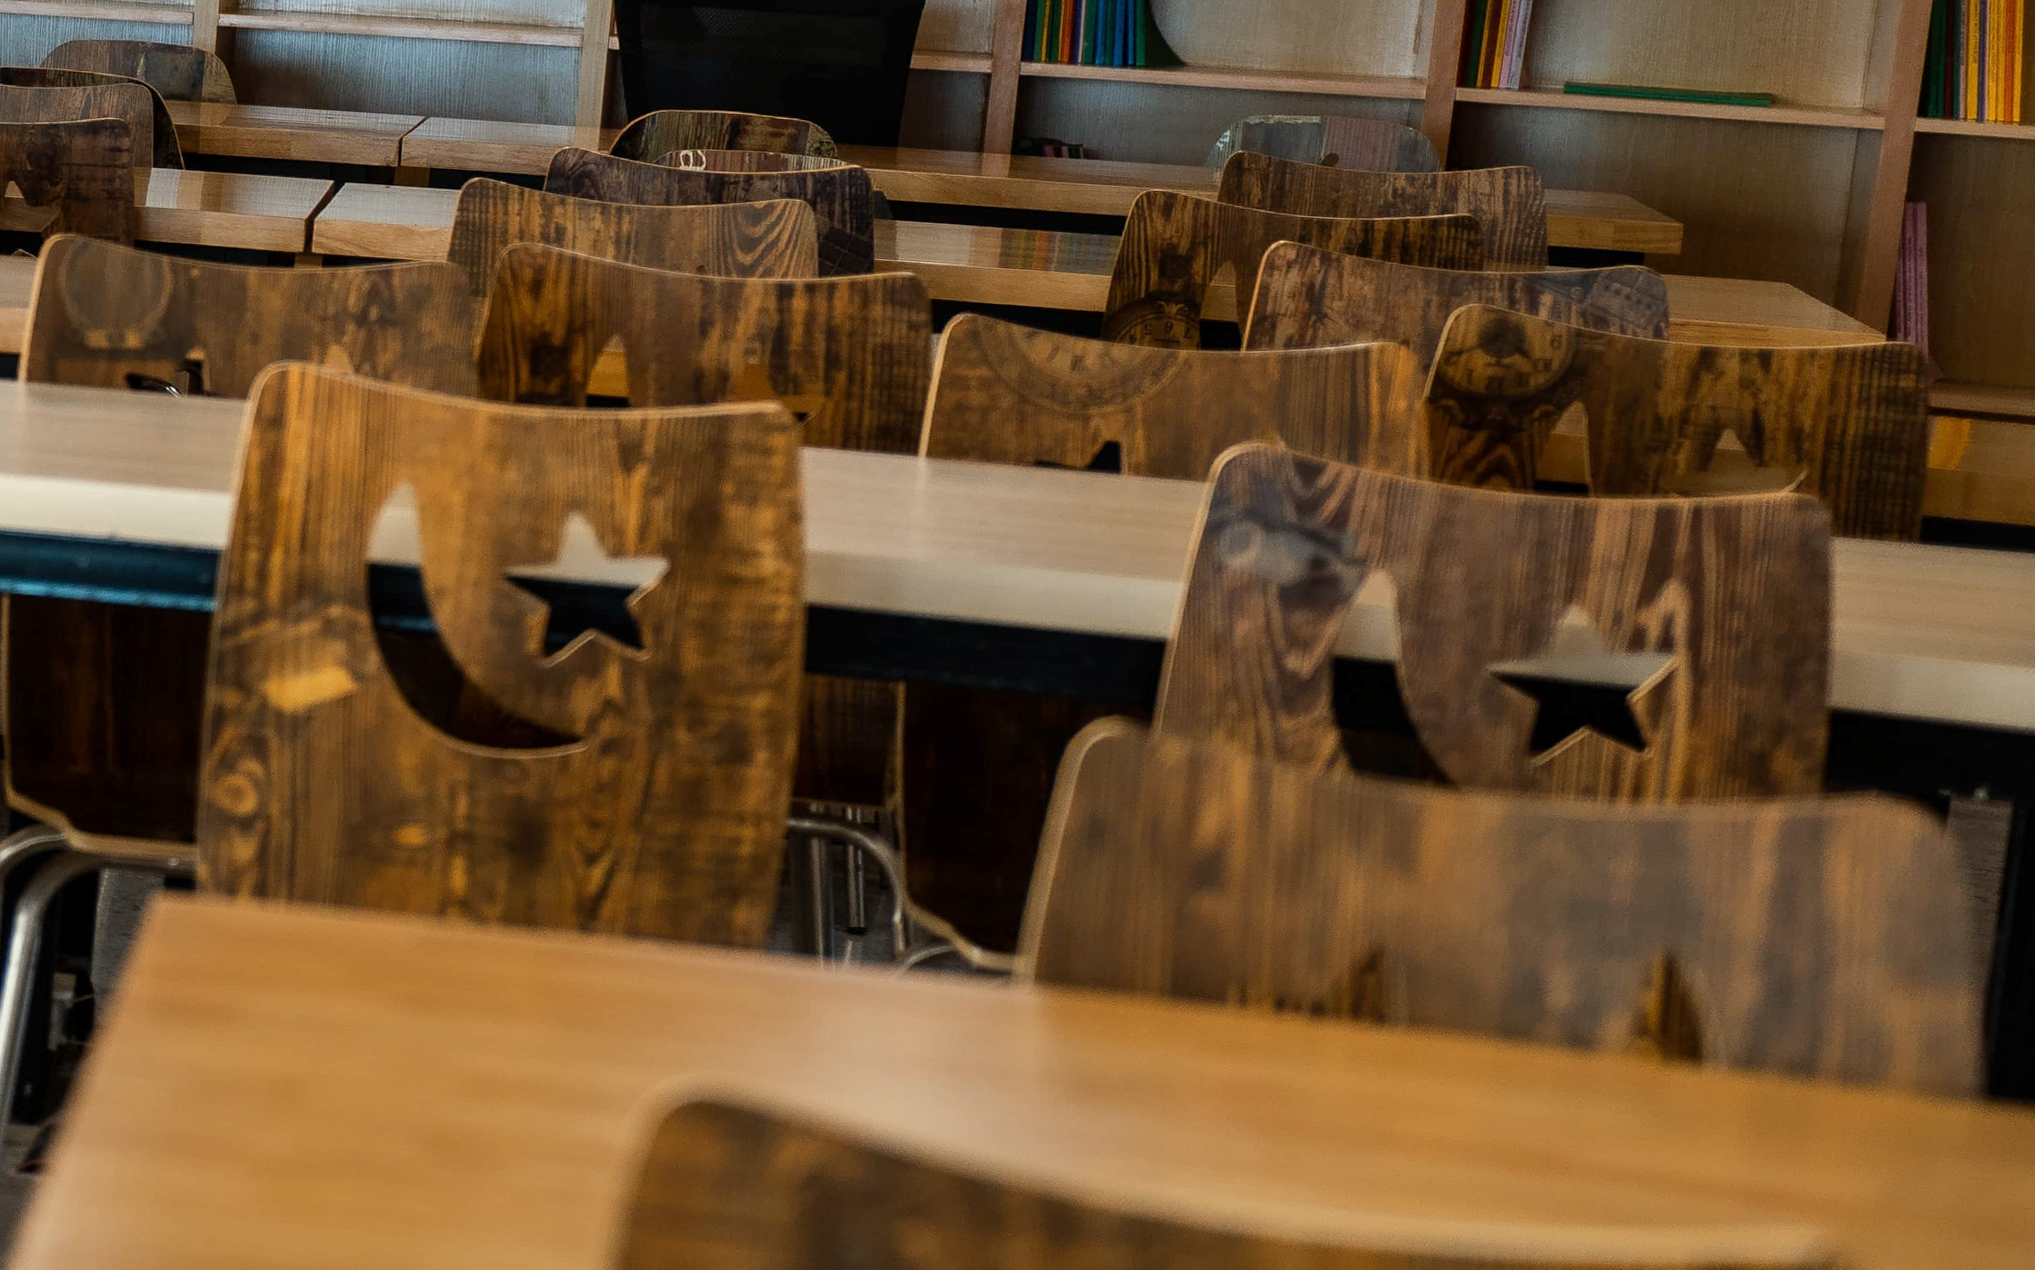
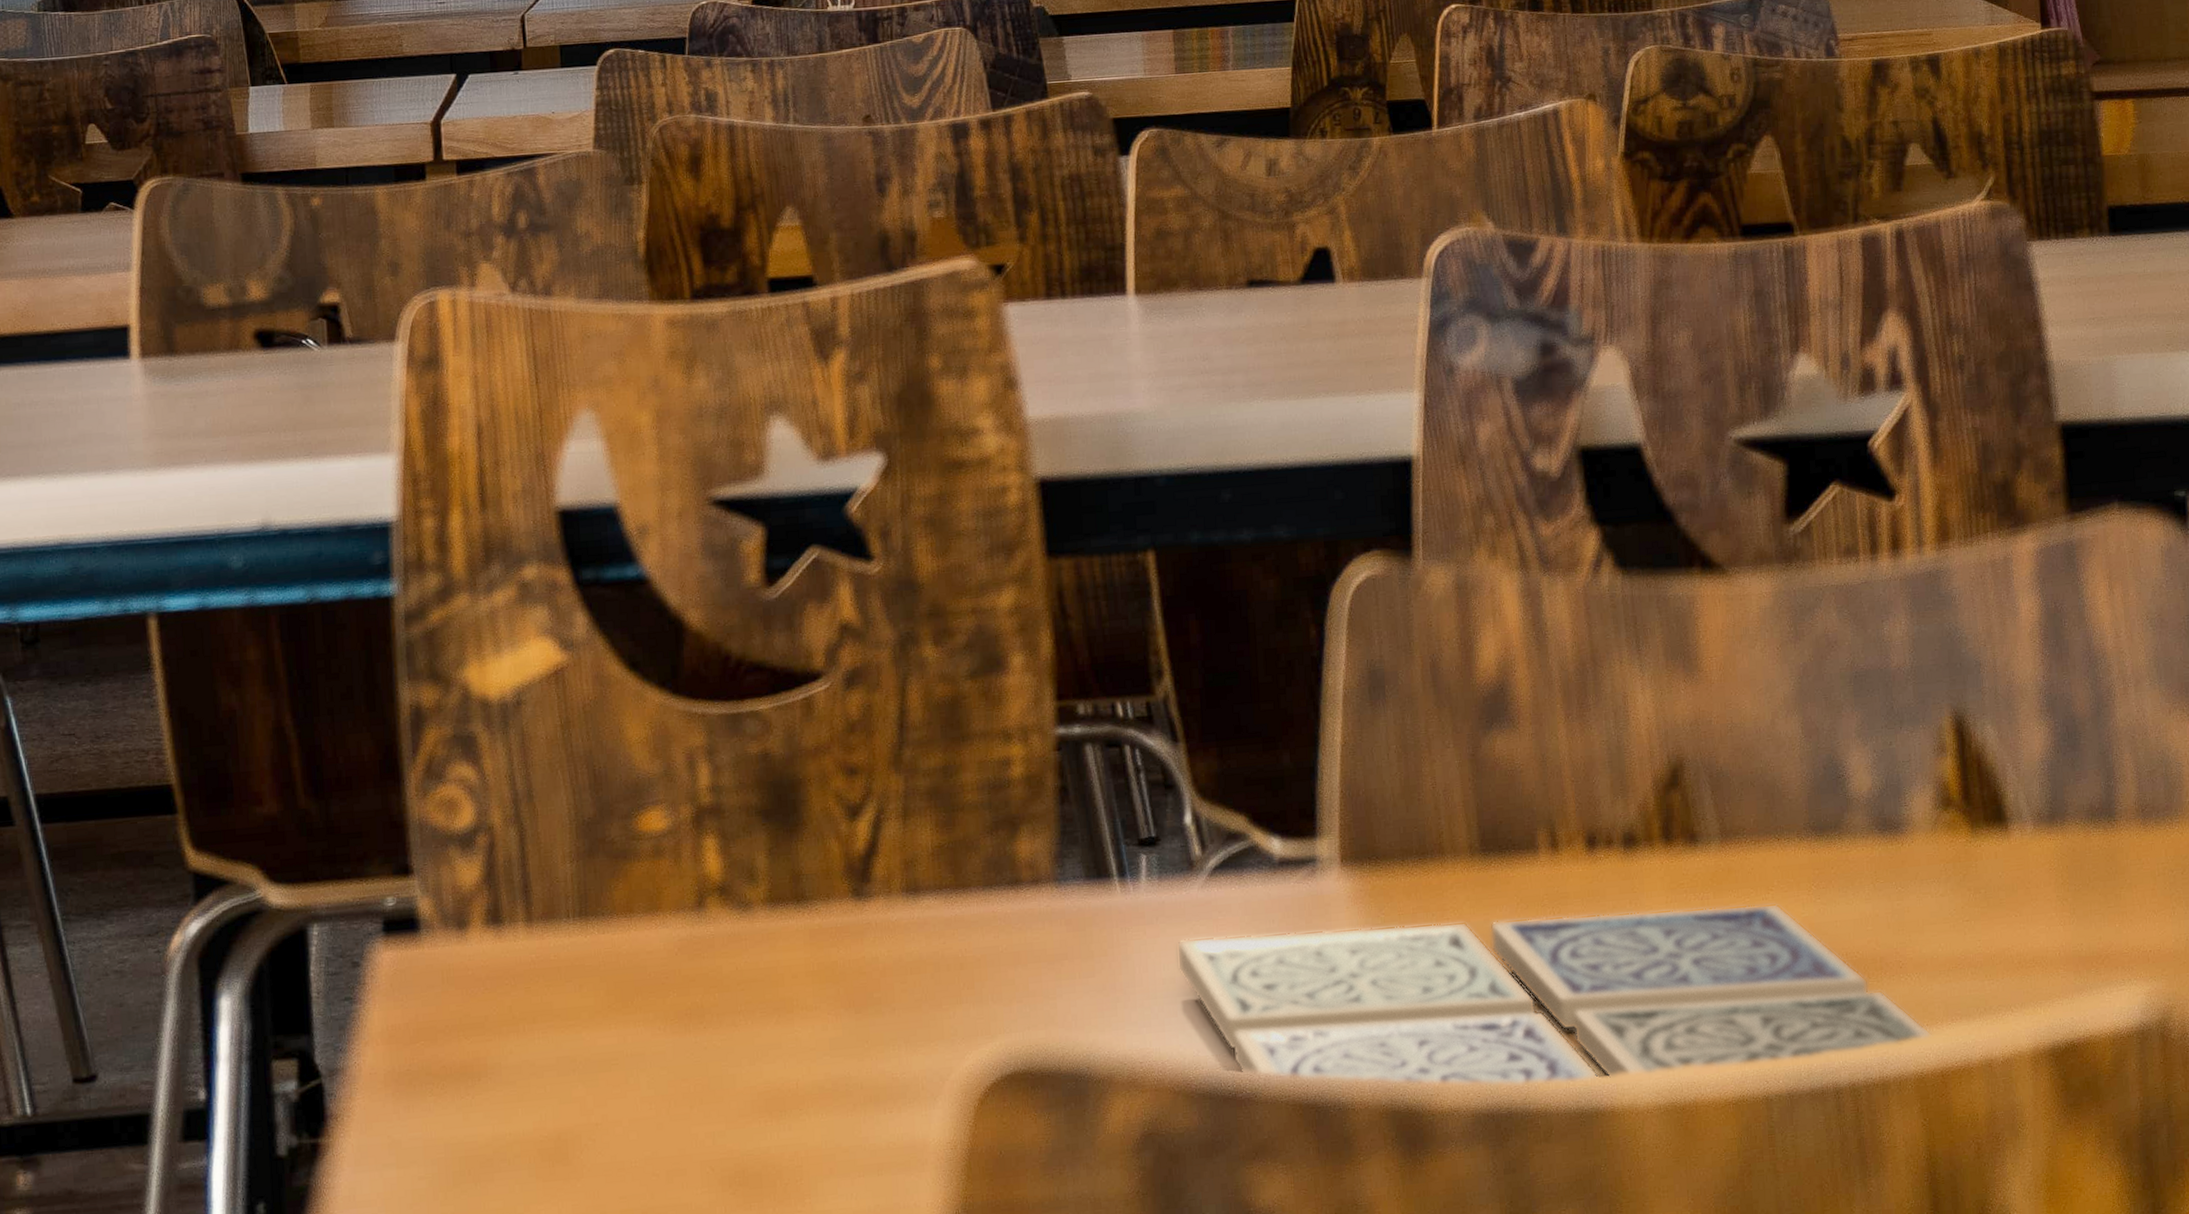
drink coaster: none [865,1019,1588,1236] -> present [1176,903,1933,1085]

